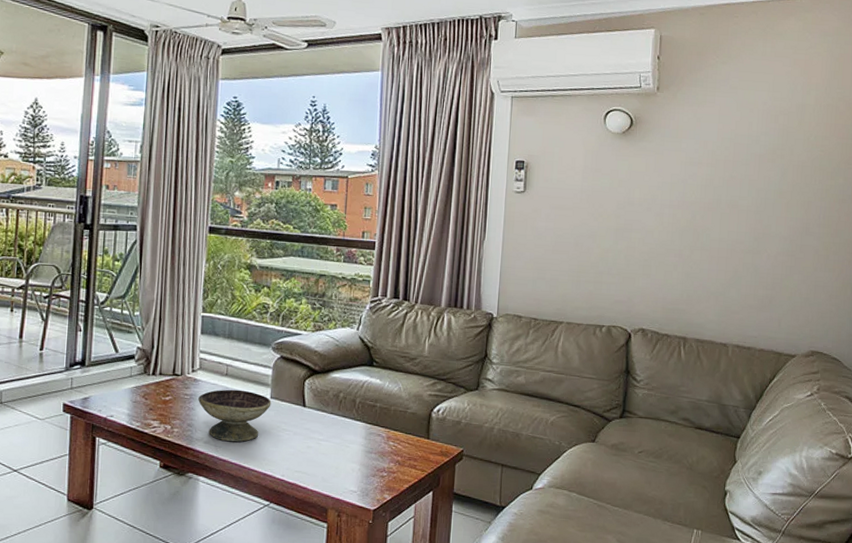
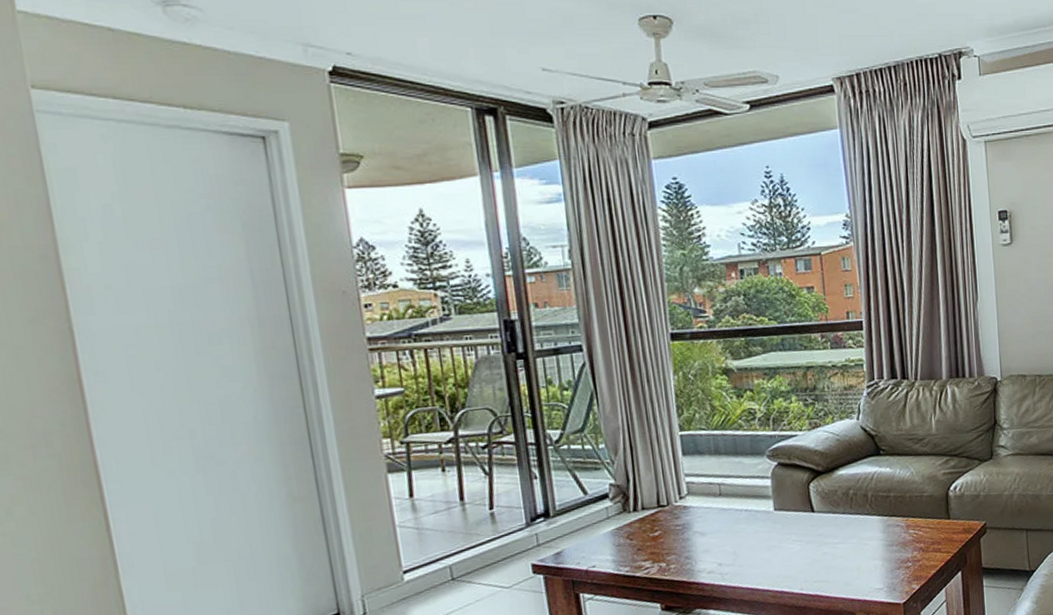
decorative bowl: present [198,389,272,442] -> none [692,507,776,567]

